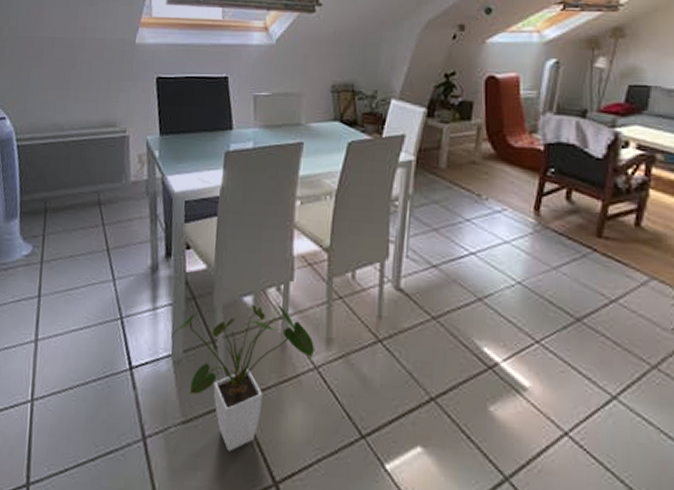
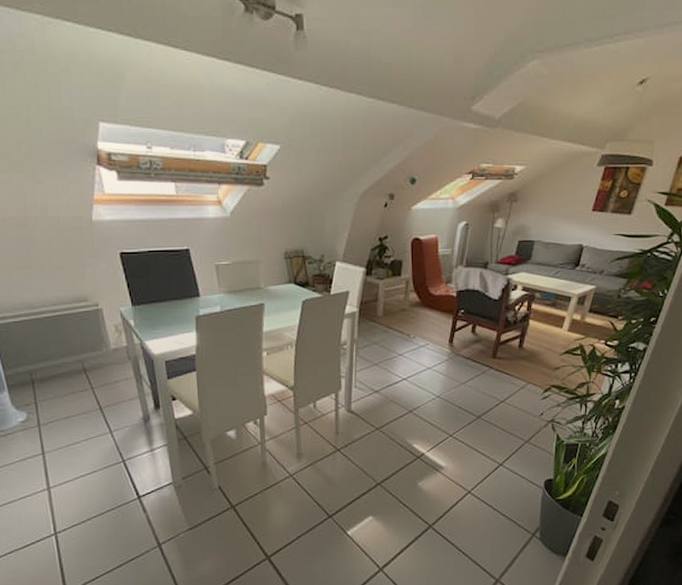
house plant: present [170,304,314,452] -> none [169,434,288,543]

